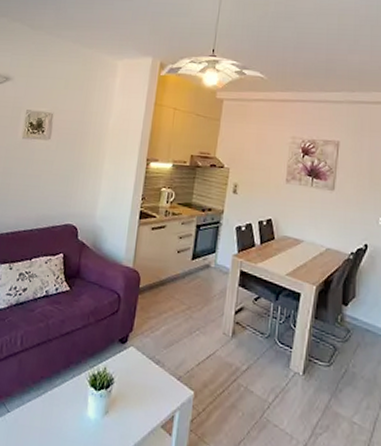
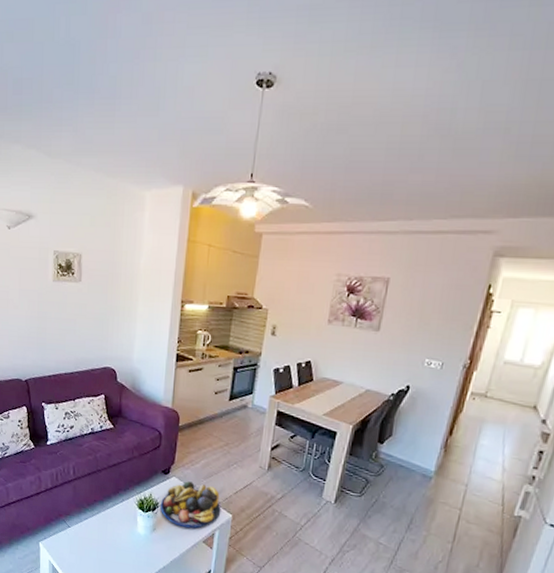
fruit bowl: none [114,351,182,410] -> present [160,481,221,529]

